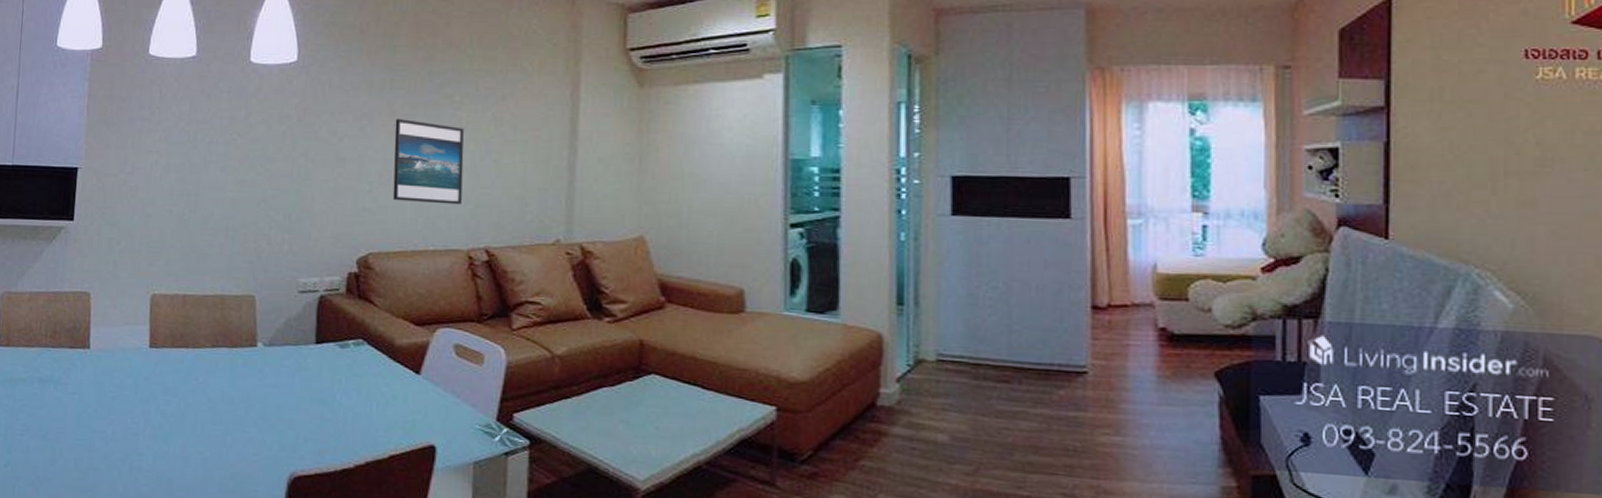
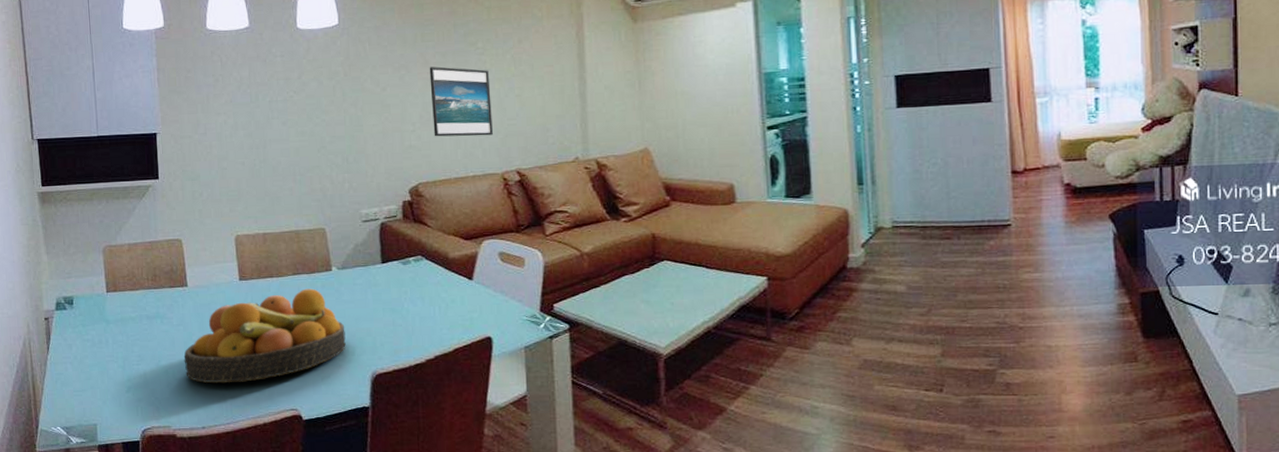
fruit bowl: none [74,365,265,469] -> present [183,288,346,384]

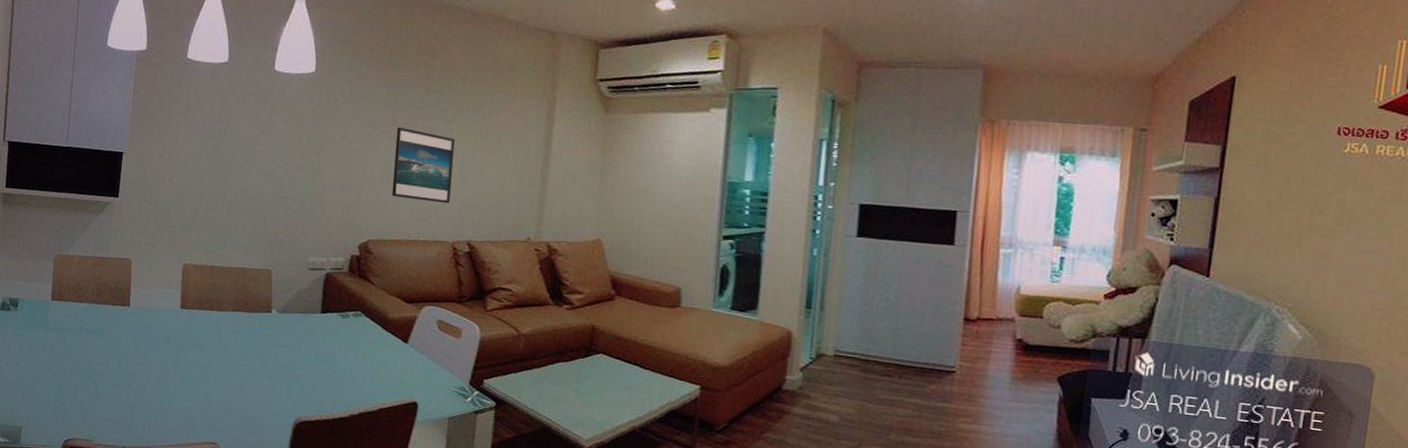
fruit bowl: present [183,288,346,384] -> none [115,326,276,409]

